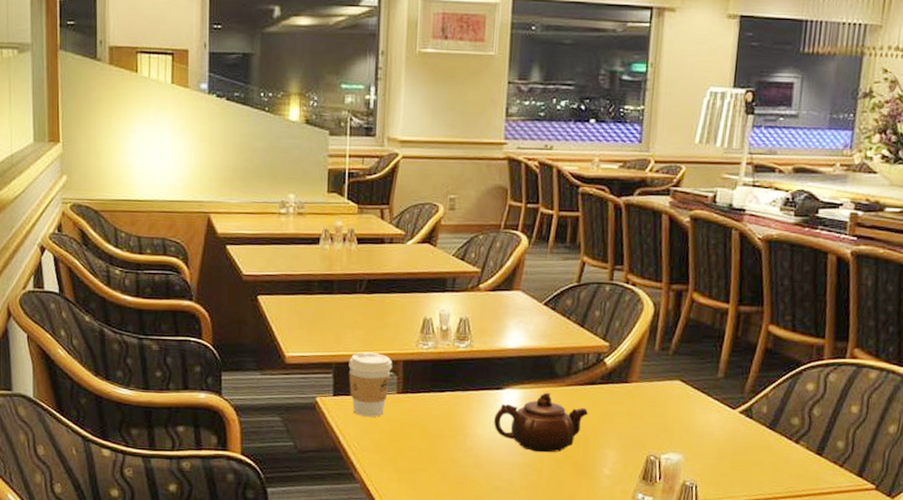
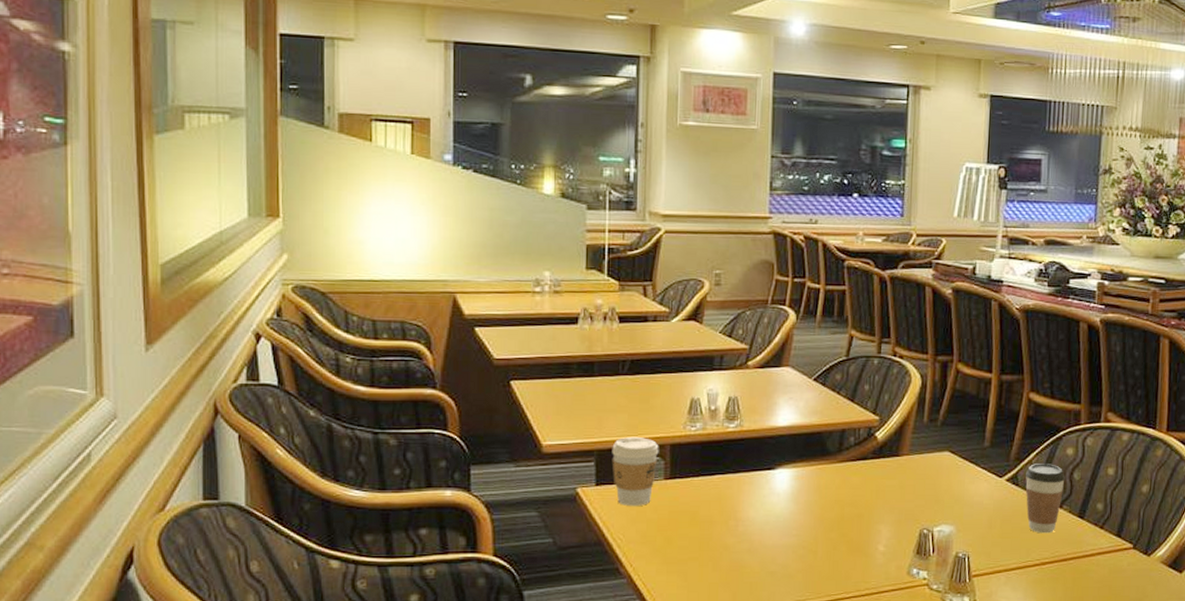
teapot: present [494,393,589,453] -> none [767,471,862,533]
coffee cup: none [760,397,804,468] -> present [1025,464,1065,534]

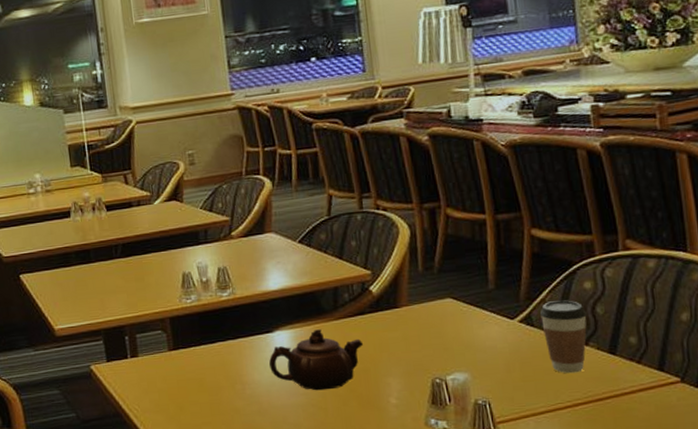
coffee cup: present [612,436,659,506] -> none [116,313,160,378]
teapot: none [767,471,862,533] -> present [269,329,364,391]

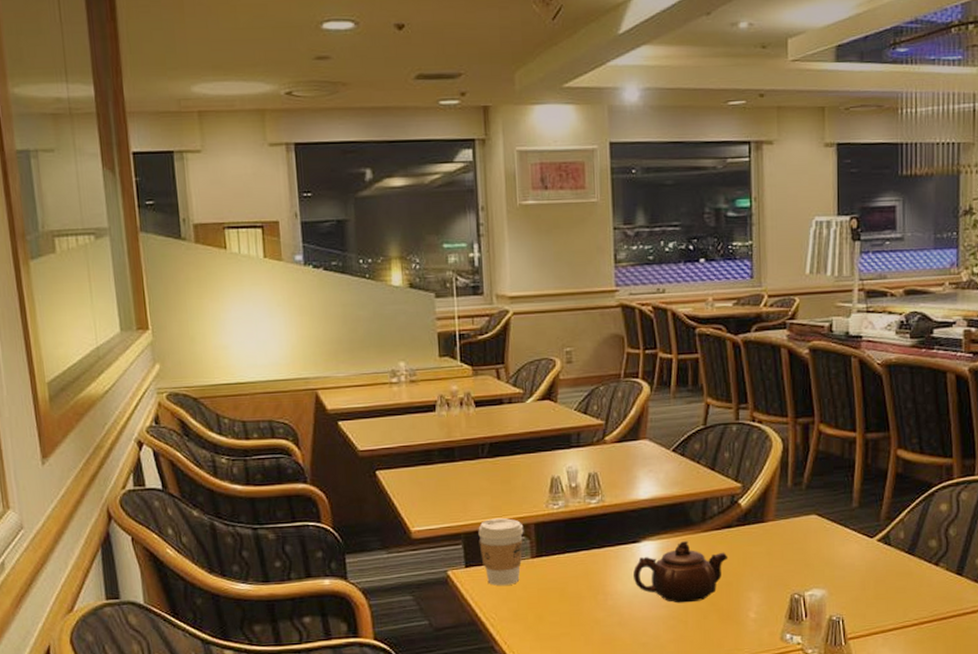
coffee cup: none [116,313,160,378] -> present [478,517,524,586]
coffee cup: present [540,300,587,374] -> none [898,521,940,593]

